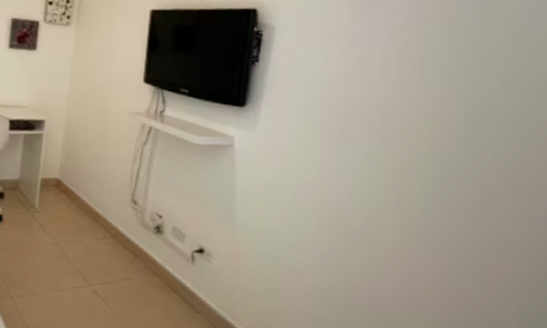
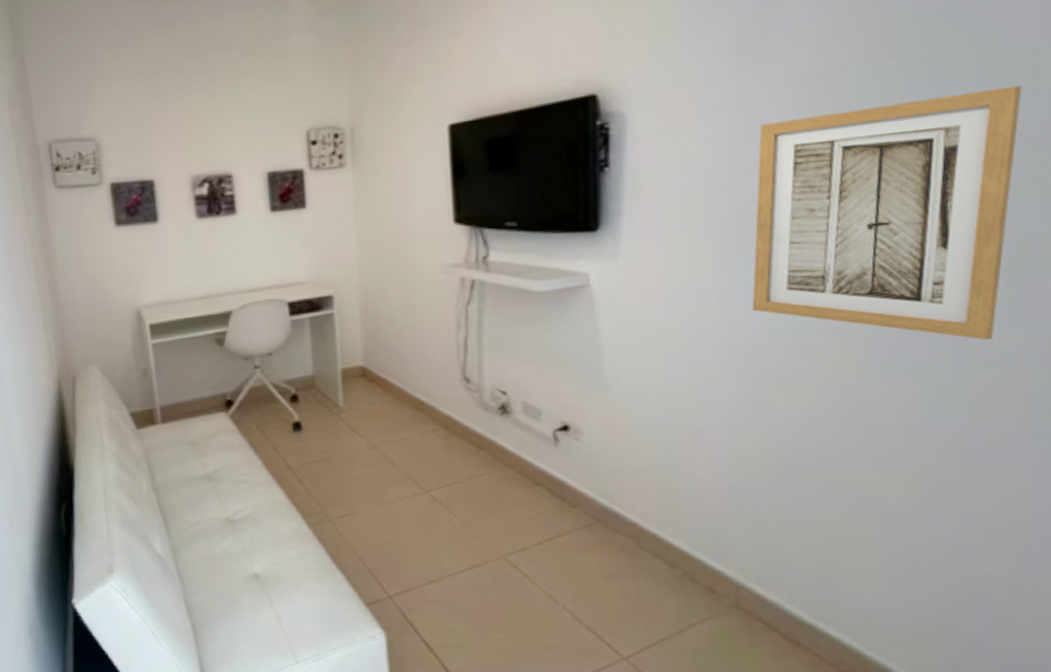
wall art: none [343,52,532,233] -> present [752,85,1023,341]

